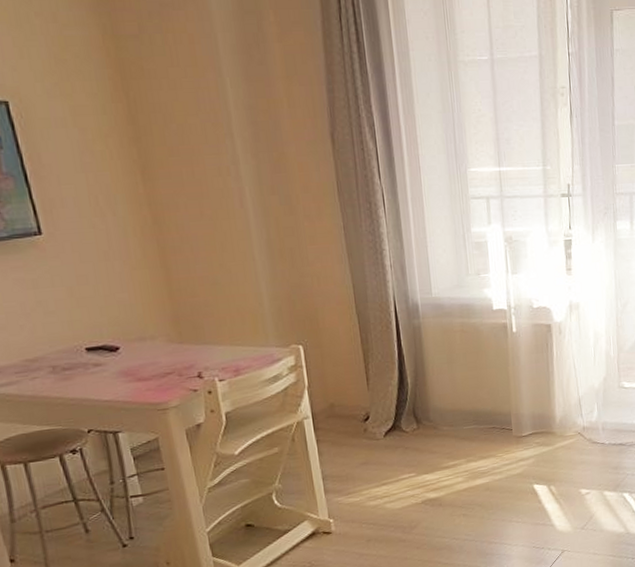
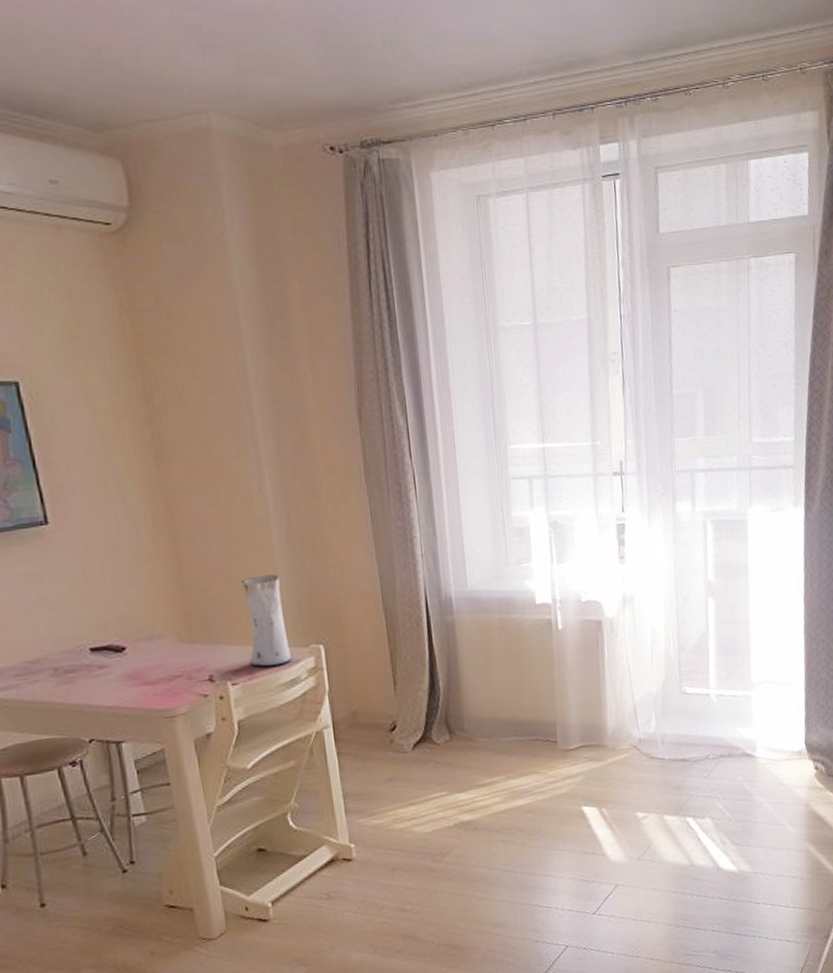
vase: none [225,282,274,365] -> present [241,574,292,667]

